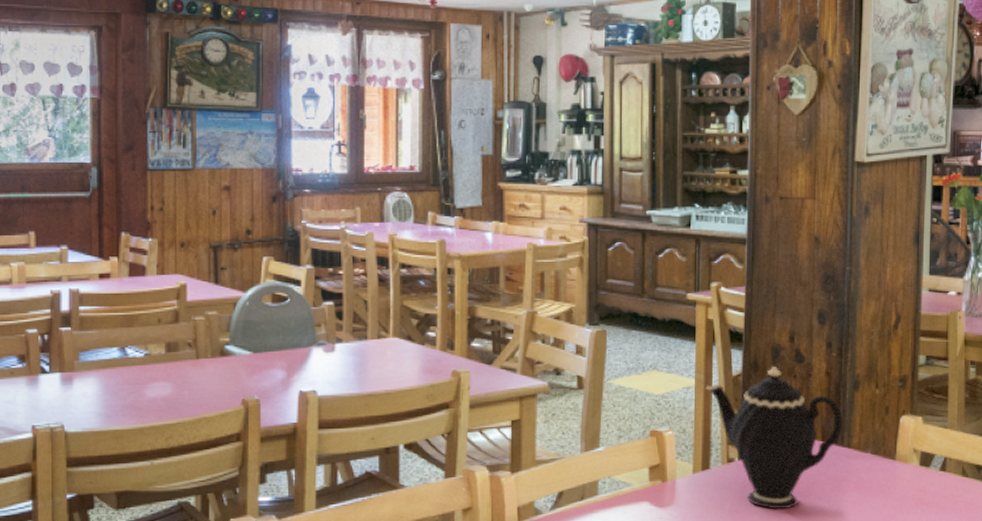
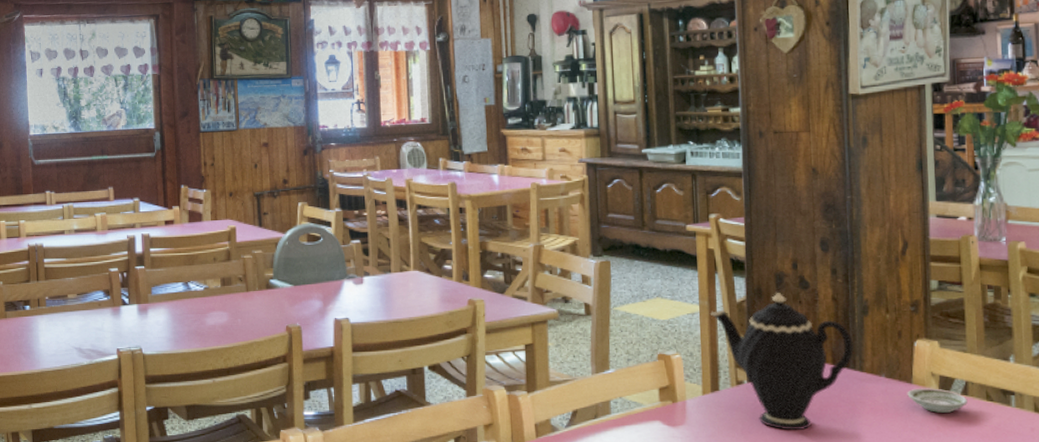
saucer: none [890,464,945,489] -> present [907,388,968,413]

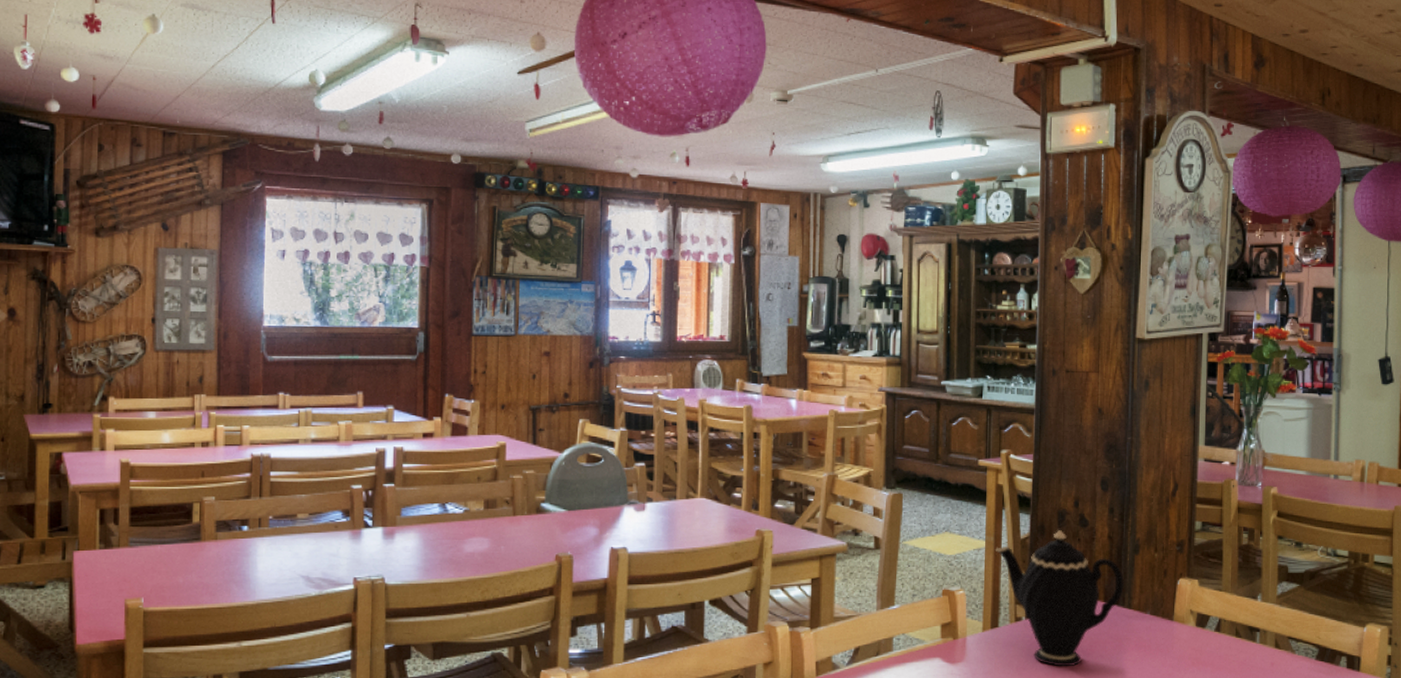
saucer: present [907,388,968,413] -> none [1168,625,1220,649]

